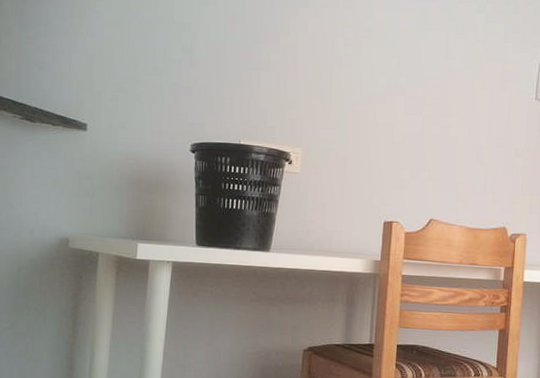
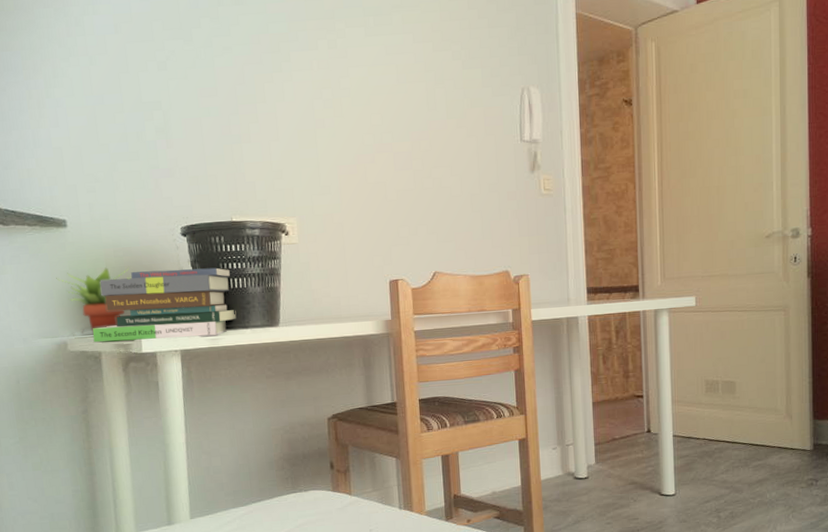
succulent plant: none [69,173,138,235] -> present [56,267,132,334]
books: none [93,180,231,252] -> present [92,267,237,343]

